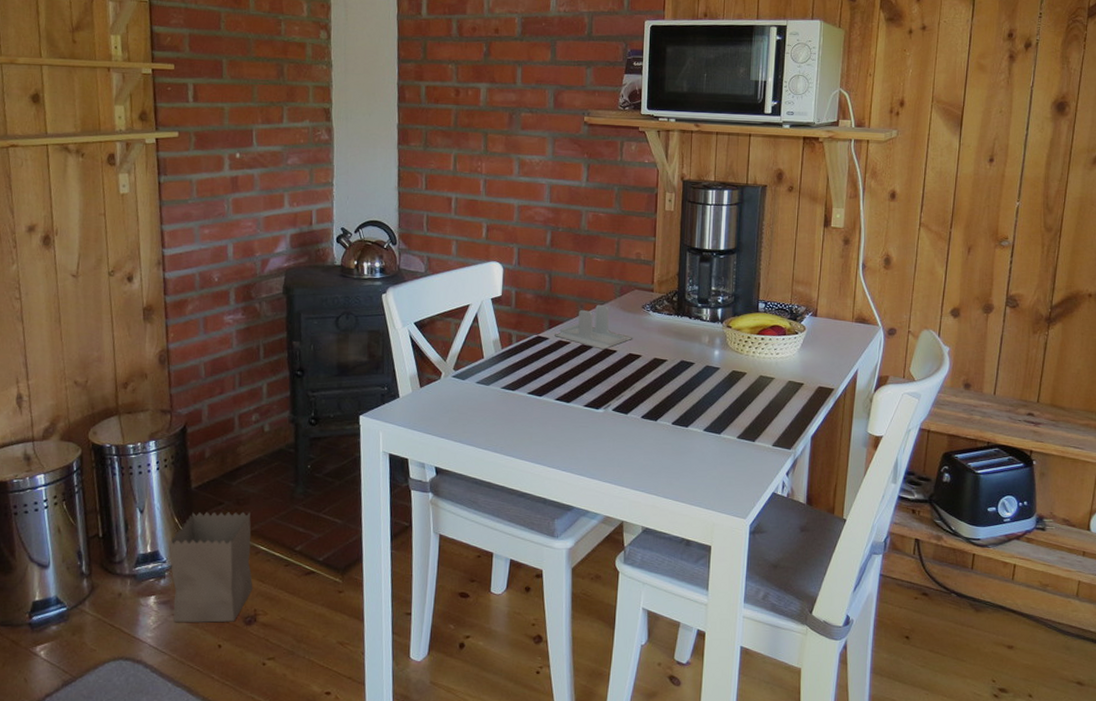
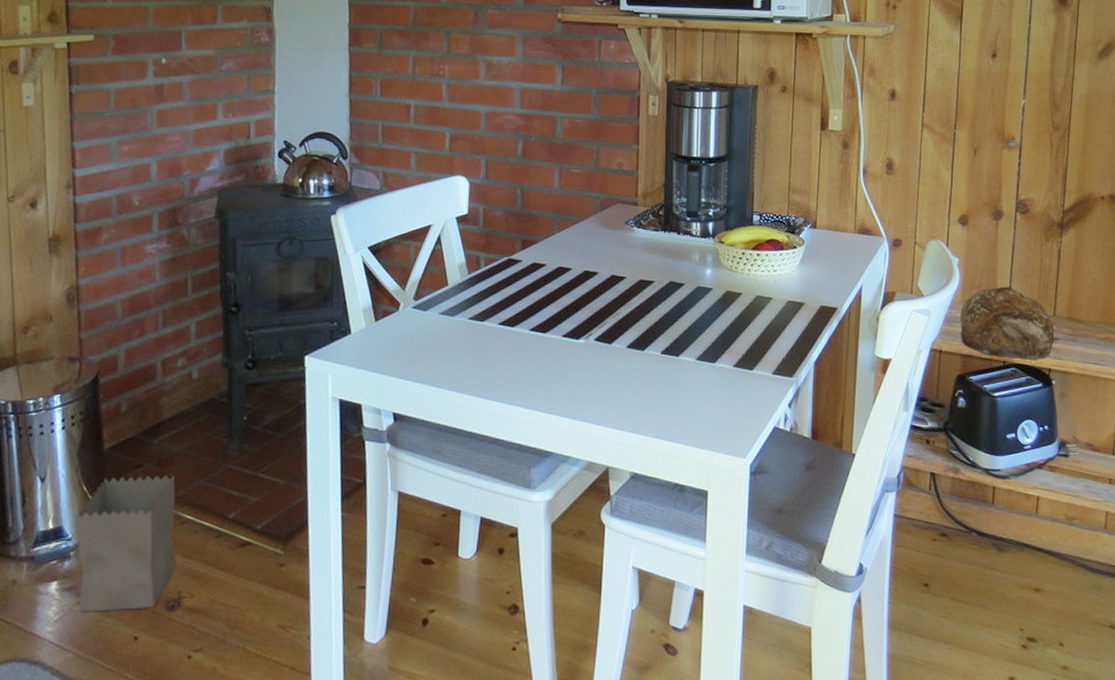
napkin holder: present [555,304,632,350] -> none [528,221,615,272]
bread: none [948,374,1038,442] -> present [960,286,1055,360]

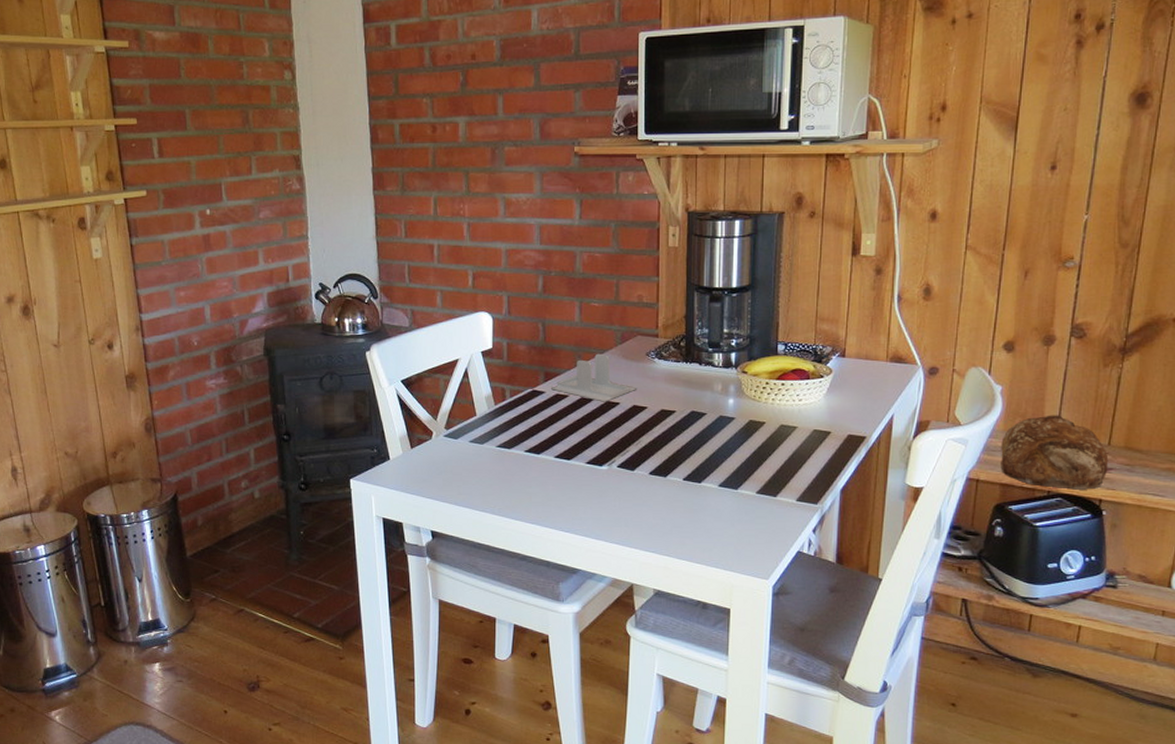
paper bag: present [75,474,177,611] -> none [168,579,254,689]
napkin holder: none [528,221,615,272] -> present [551,353,636,402]

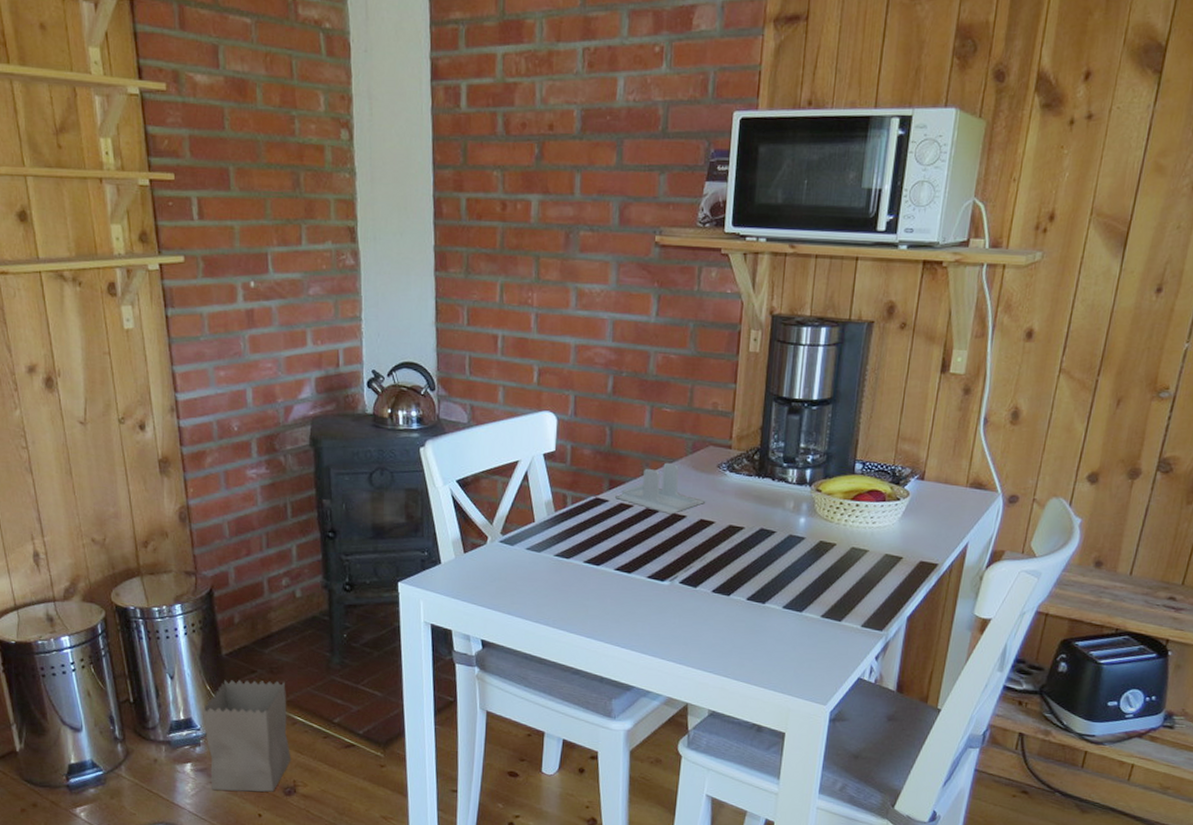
paper bag: none [168,579,254,689] -> present [202,679,291,792]
bread: present [1000,415,1109,490] -> none [1071,551,1181,630]

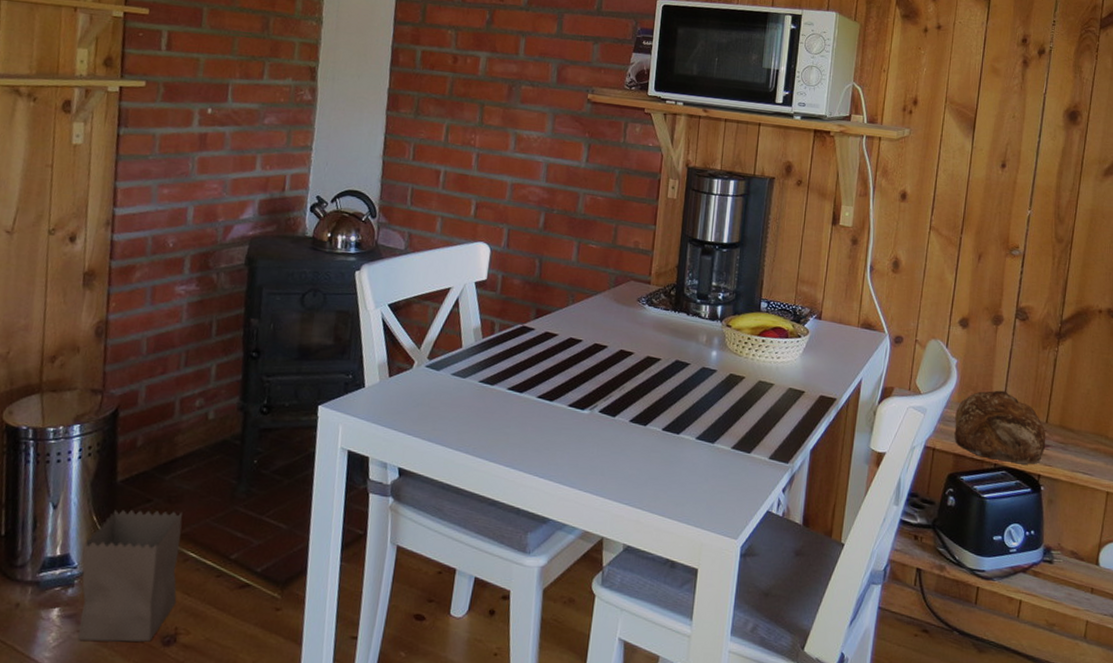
napkin holder: present [615,462,705,515] -> none [541,294,625,345]
bread: none [1071,551,1181,630] -> present [954,390,1046,465]

